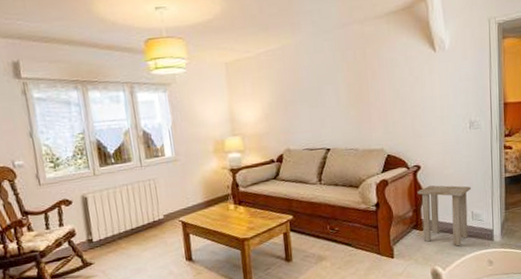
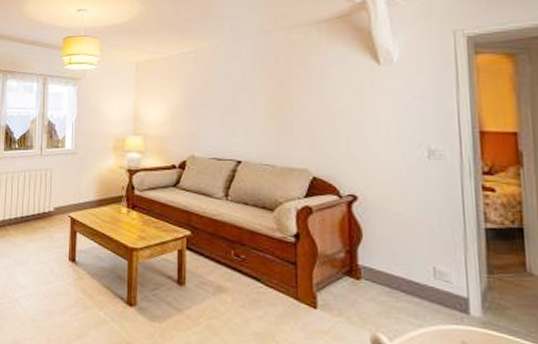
side table: present [417,185,471,246] -> none [352,222,432,312]

